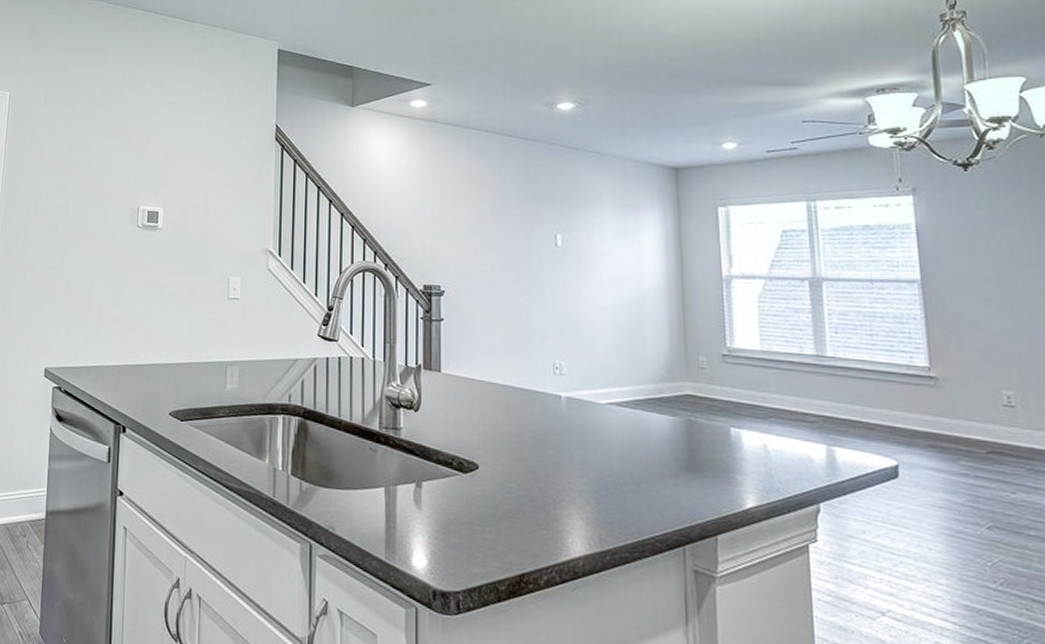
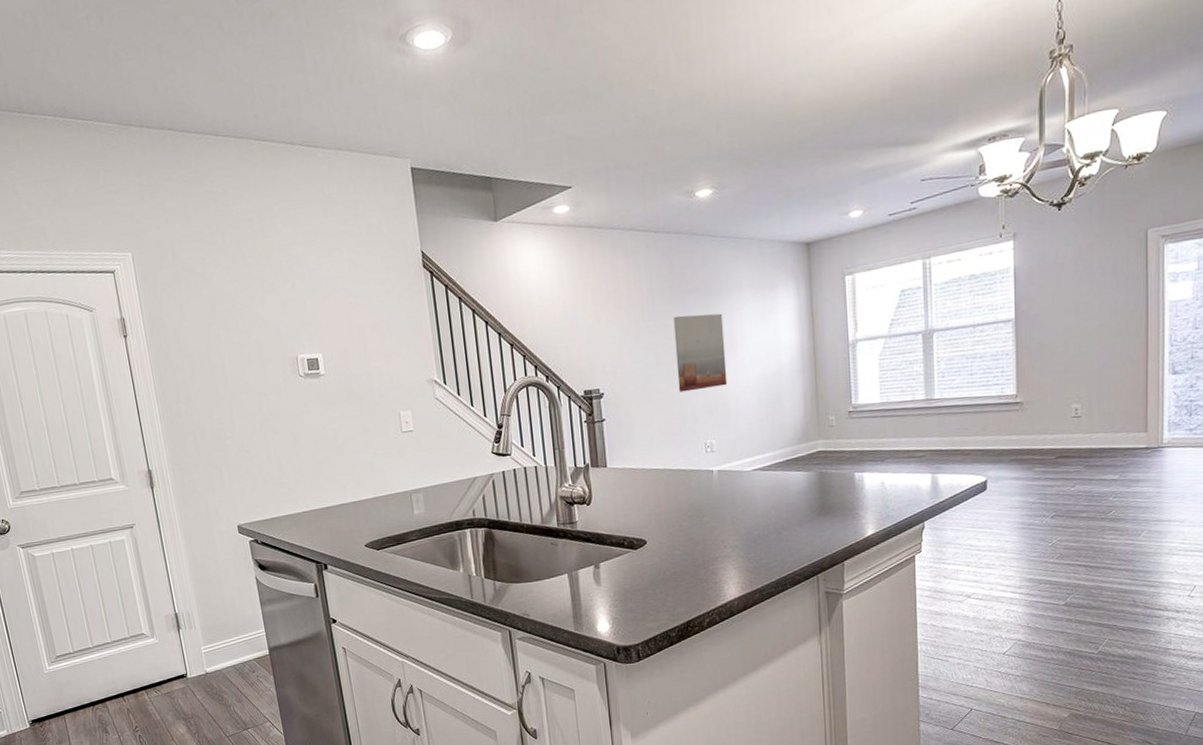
wall art: none [525,222,582,304] -> present [673,313,728,393]

